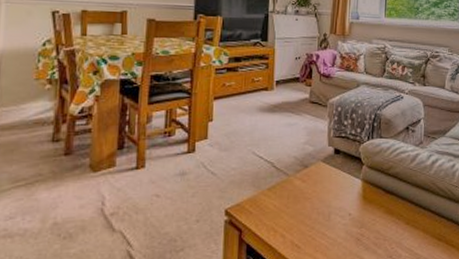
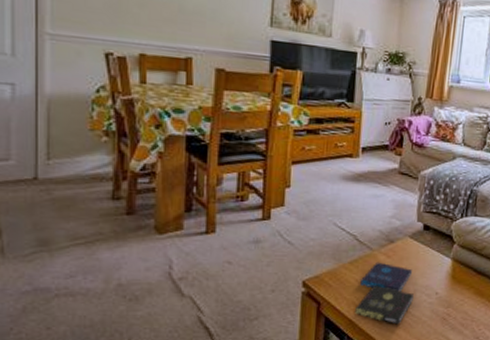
music album box set: none [274,187,328,248] -> present [355,262,414,325]

